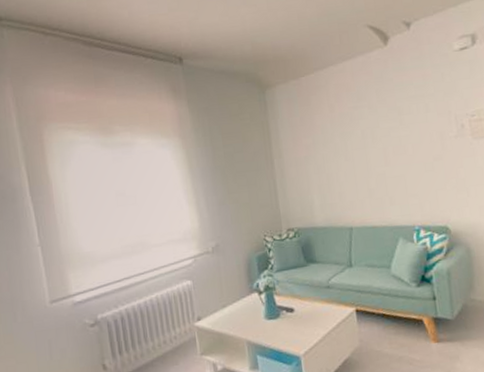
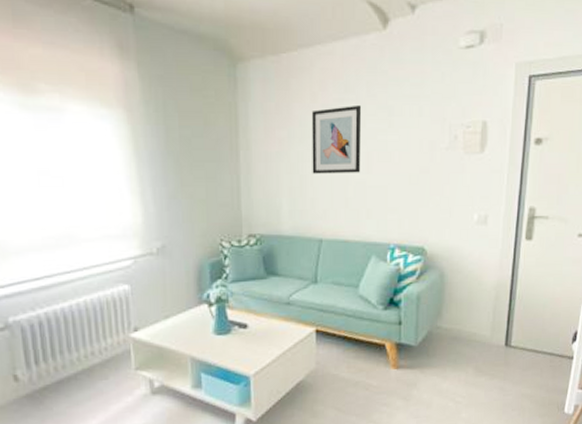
wall art: none [331,109,380,172] -> present [311,104,361,174]

